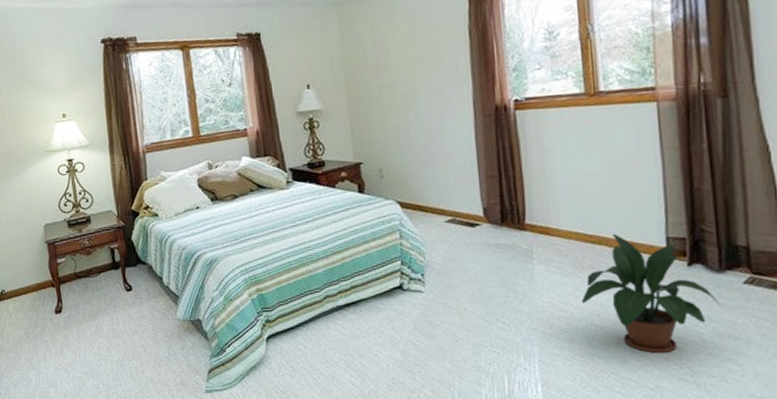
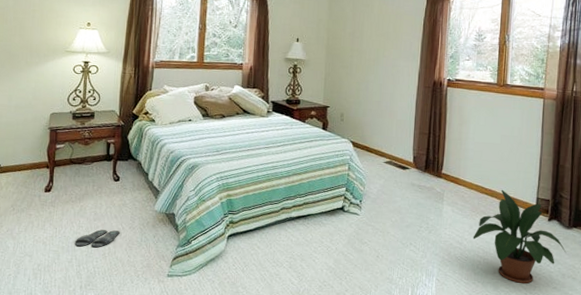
slippers: none [98,347,144,370] -> present [75,229,120,248]

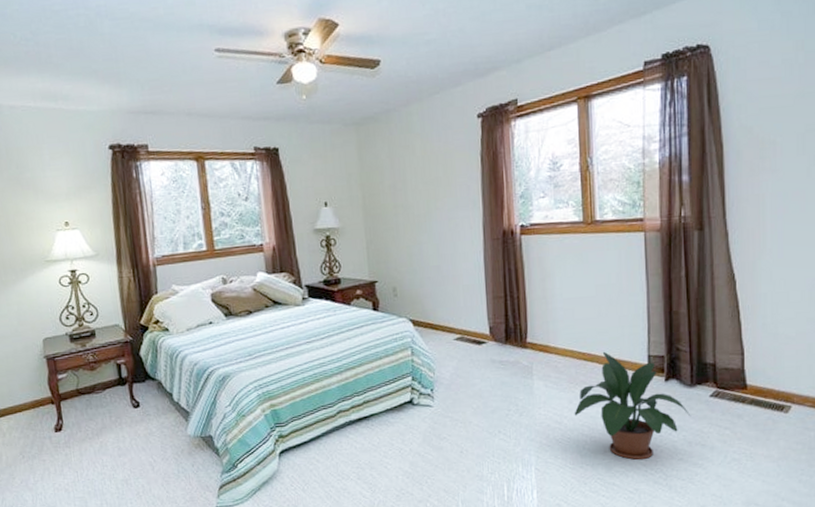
slippers: present [75,229,120,248] -> none [102,464,152,489]

